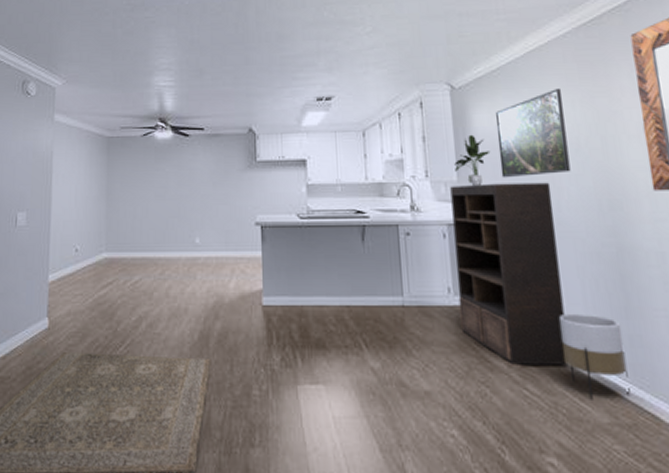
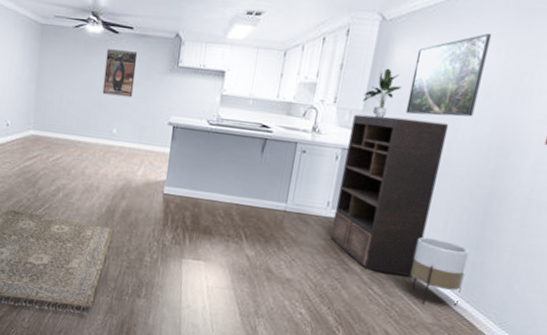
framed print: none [179,152,213,202] -> present [102,49,138,98]

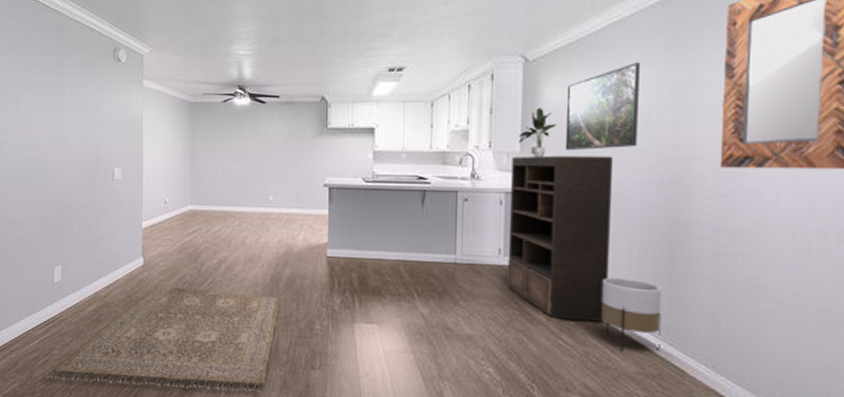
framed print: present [102,49,138,98] -> none [255,119,286,164]

